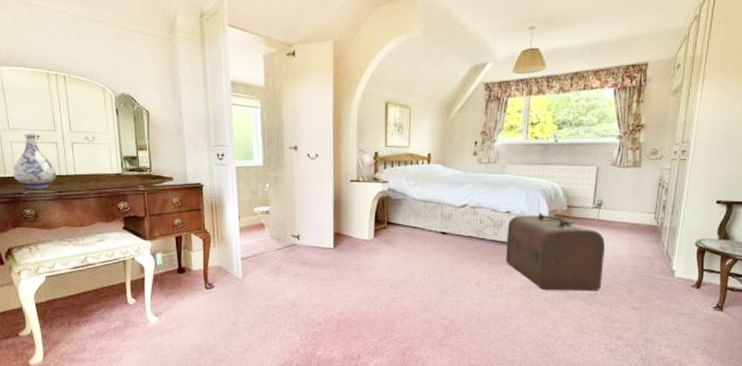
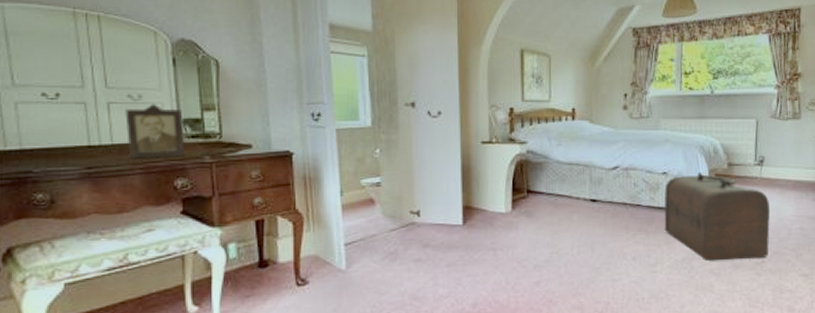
vase: present [12,134,56,189] -> none [16,92,84,165]
photo frame: none [84,144,125,186] -> present [125,104,185,159]

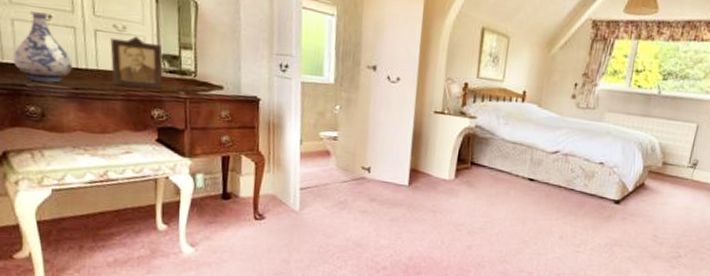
vase: none [16,92,84,165] -> present [12,11,72,83]
wooden chest: present [664,172,771,260] -> none [592,166,696,253]

